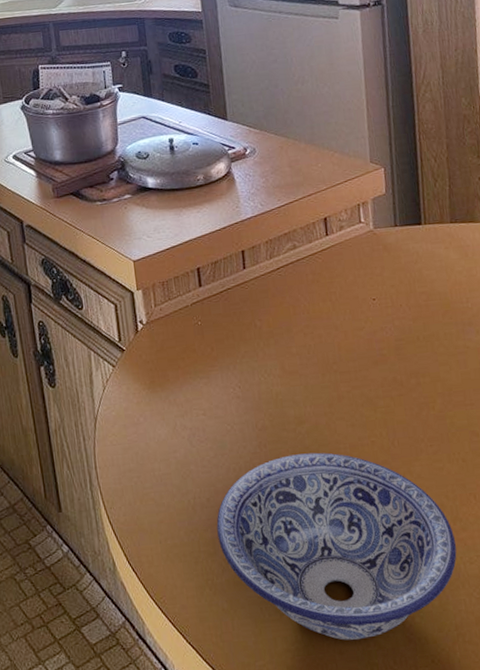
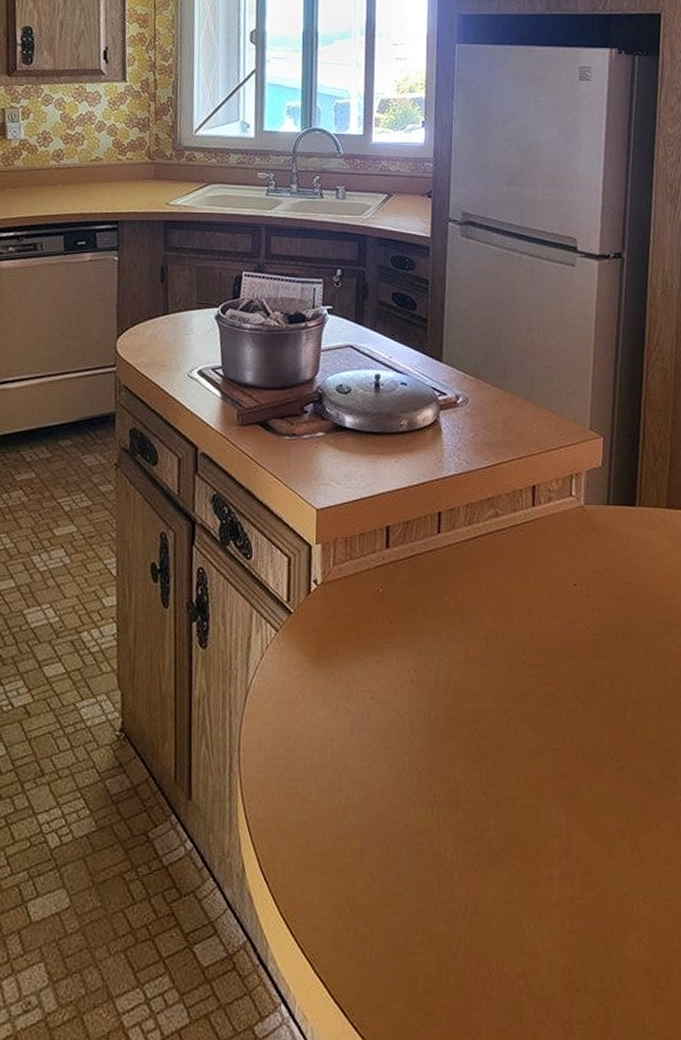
bowl: present [216,452,457,641] -> none [368,756,632,985]

